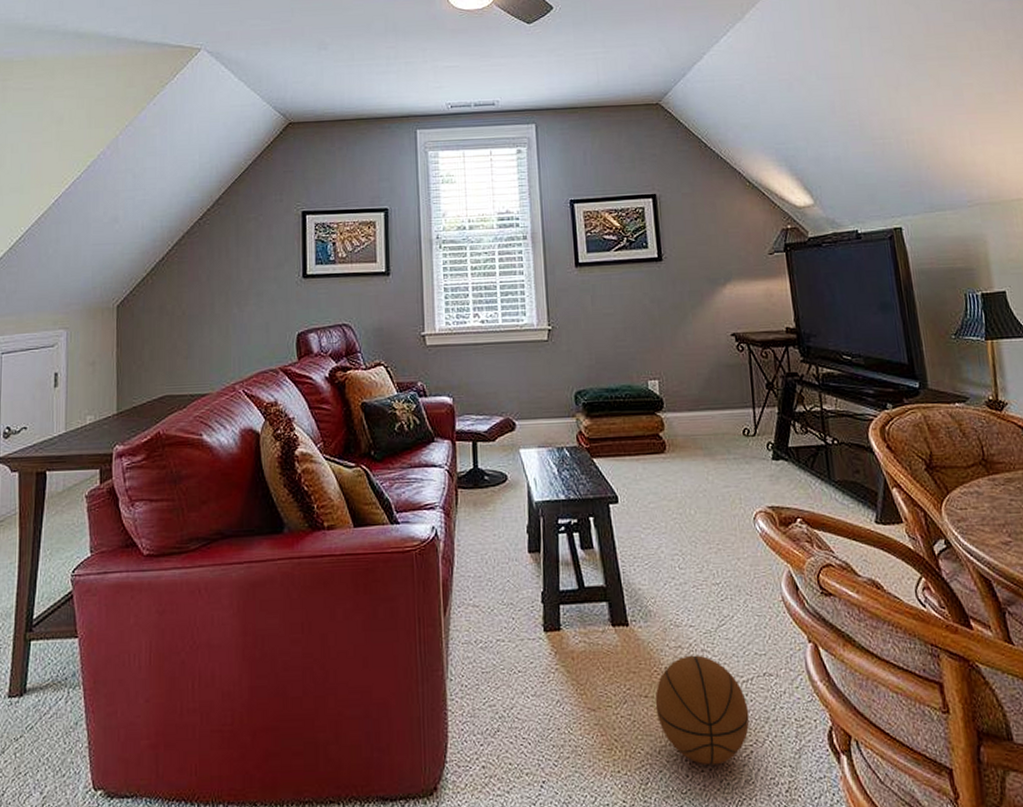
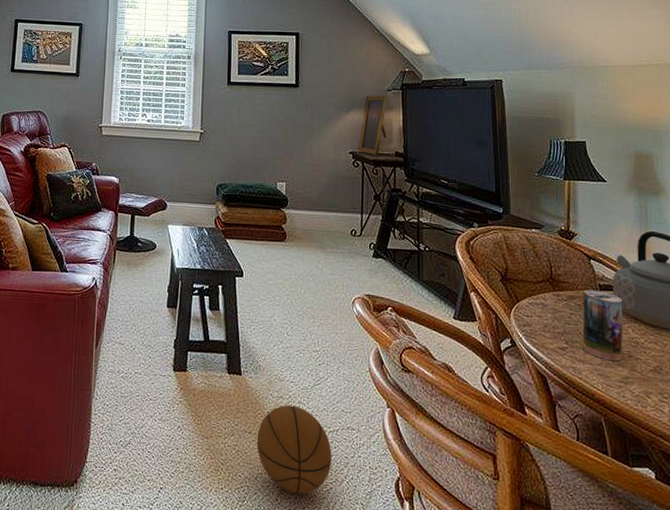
picture frame: none [741,259,775,335] -> present [358,94,388,155]

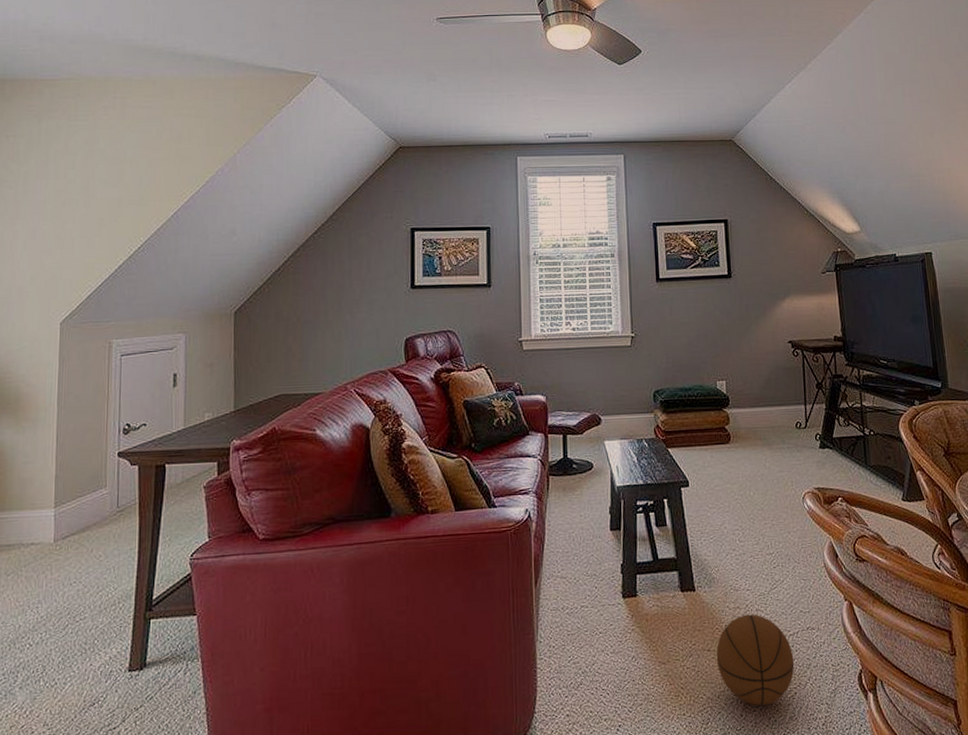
picture frame: present [358,94,388,155] -> none [797,277,825,342]

